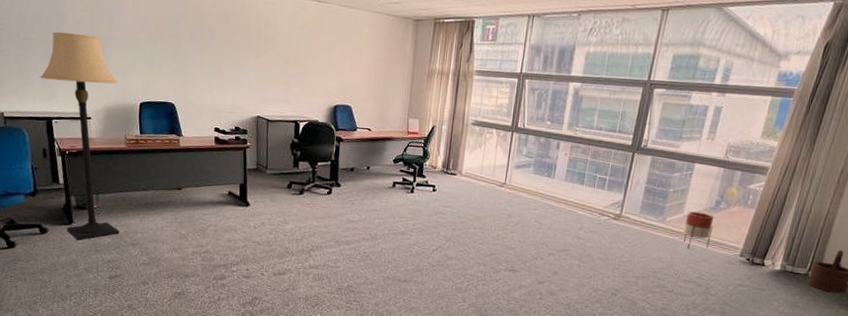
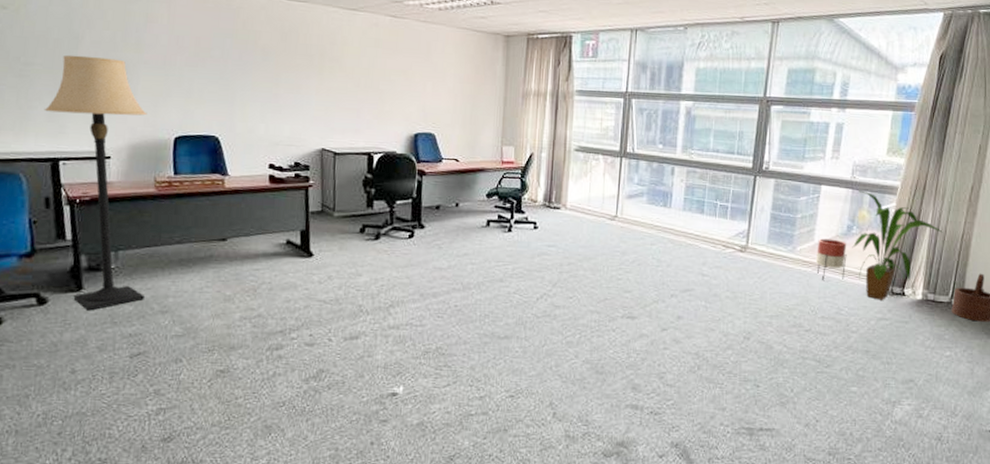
house plant: none [718,169,808,269] -> present [852,190,943,300]

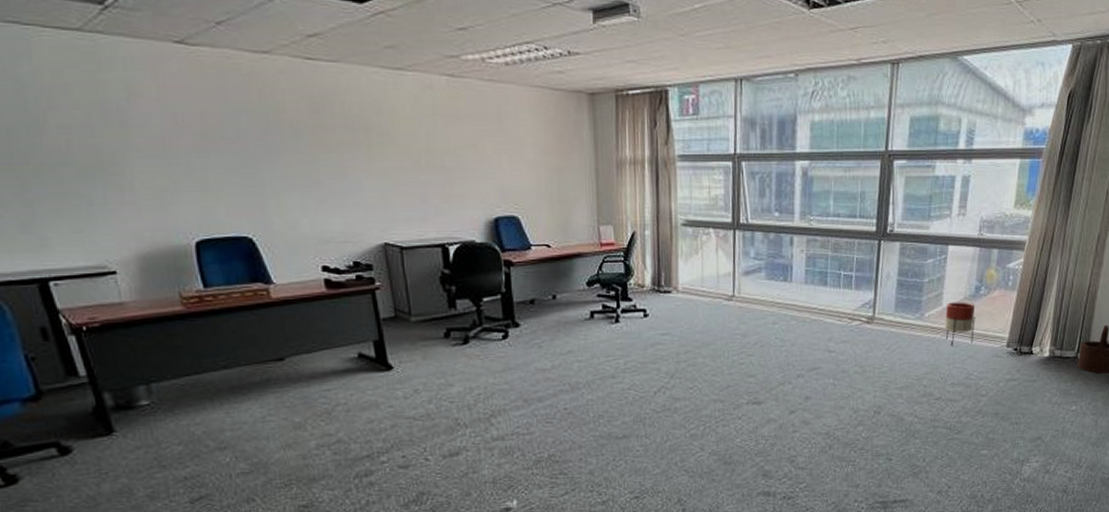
lamp: present [44,55,147,311] -> none [12,145,195,456]
house plant: present [852,190,943,300] -> none [980,248,1070,361]

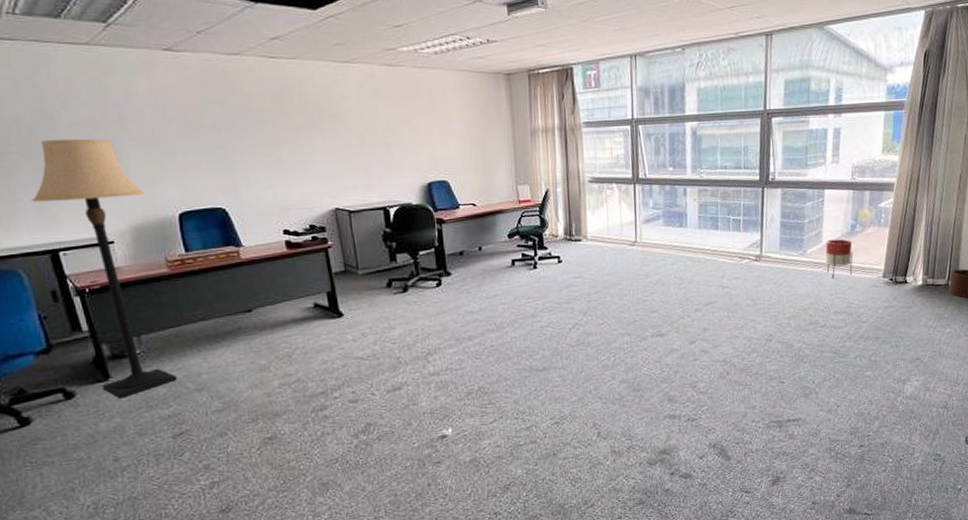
lamp: none [12,145,195,456] -> present [31,138,177,399]

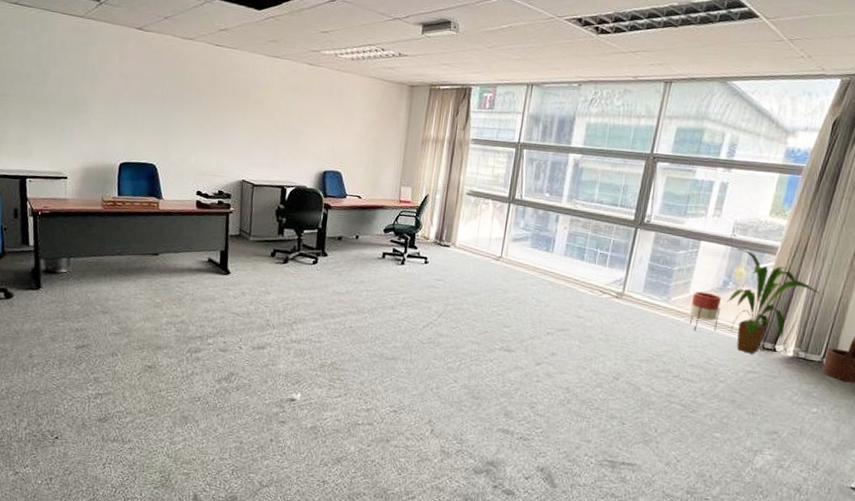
lamp: present [31,138,177,399] -> none [16,88,99,307]
house plant: none [857,190,937,290] -> present [726,248,820,354]

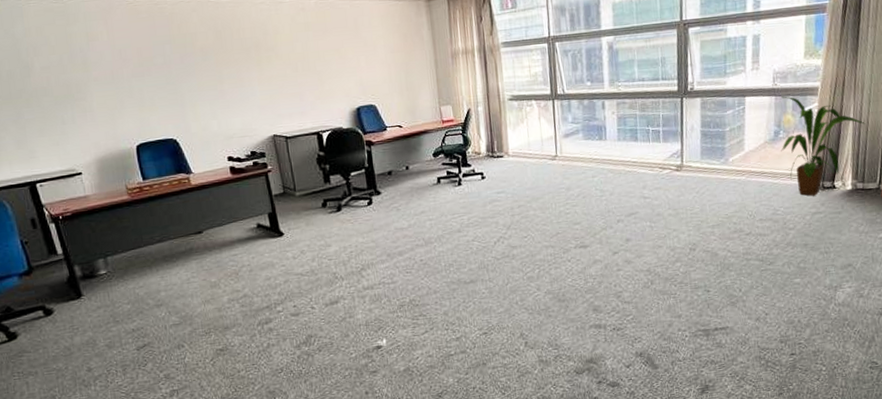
planter: present [689,291,722,332] -> none [748,146,777,186]

